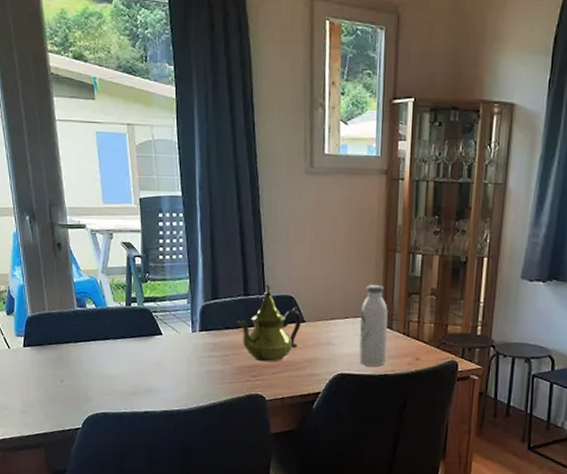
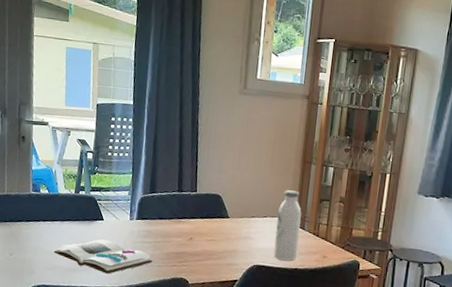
book: none [110,355,223,396] -> present [54,238,153,274]
teapot: present [237,283,301,362] -> none [170,183,226,251]

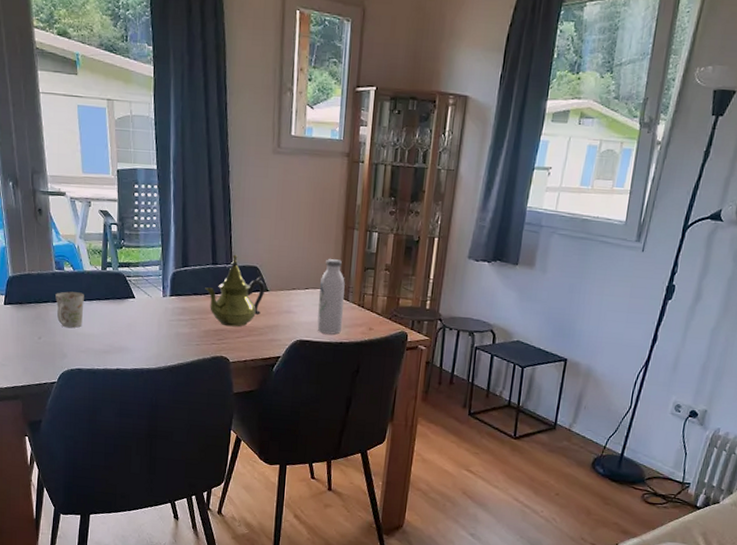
mug: none [29,212,57,246] -> present [55,291,84,328]
book: present [54,238,153,274] -> none [85,317,190,355]
teapot: none [170,183,226,251] -> present [205,254,265,327]

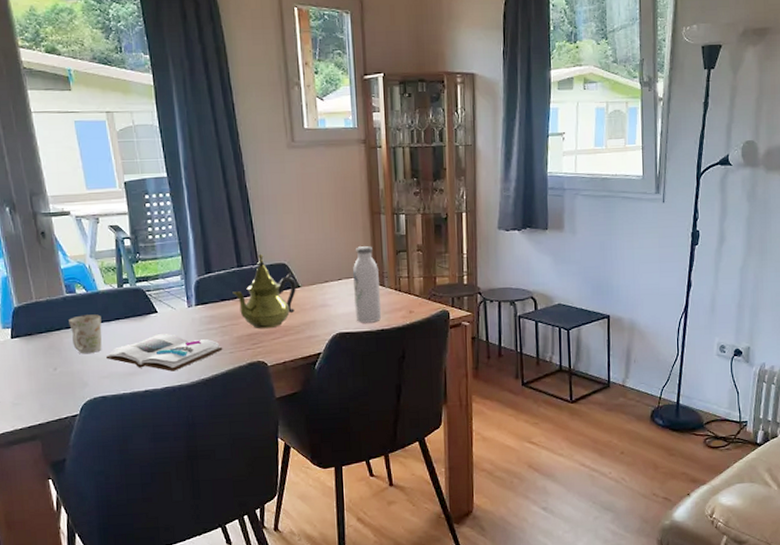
book: none [85,317,190,355] -> present [106,333,223,372]

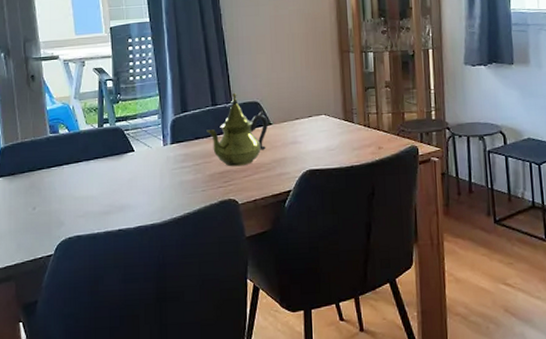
mug: present [69,314,102,353] -> none [50,154,81,192]
book: present [106,333,223,372] -> none [83,171,196,210]
water bottle: present [353,246,382,323] -> none [323,83,351,160]

